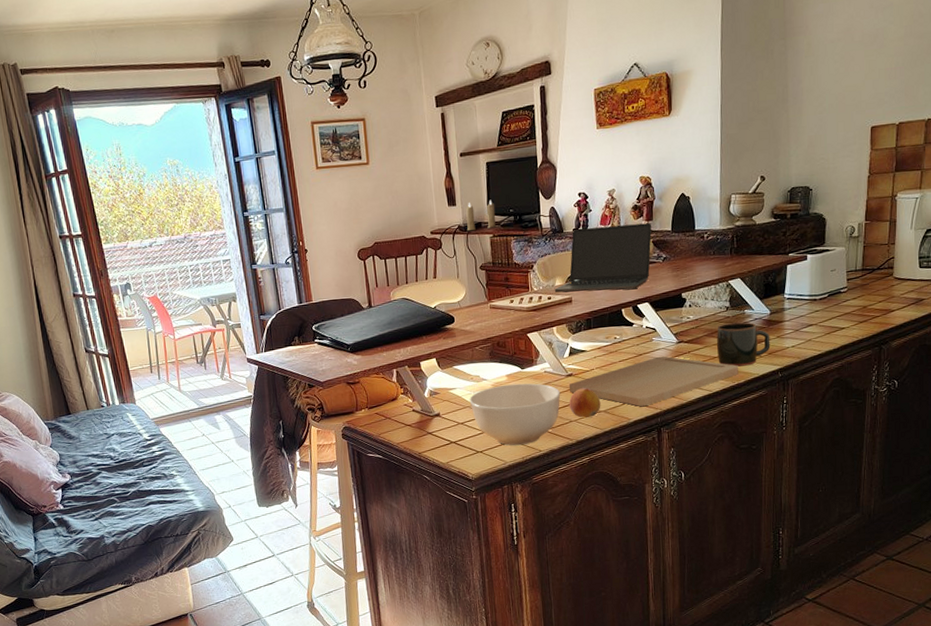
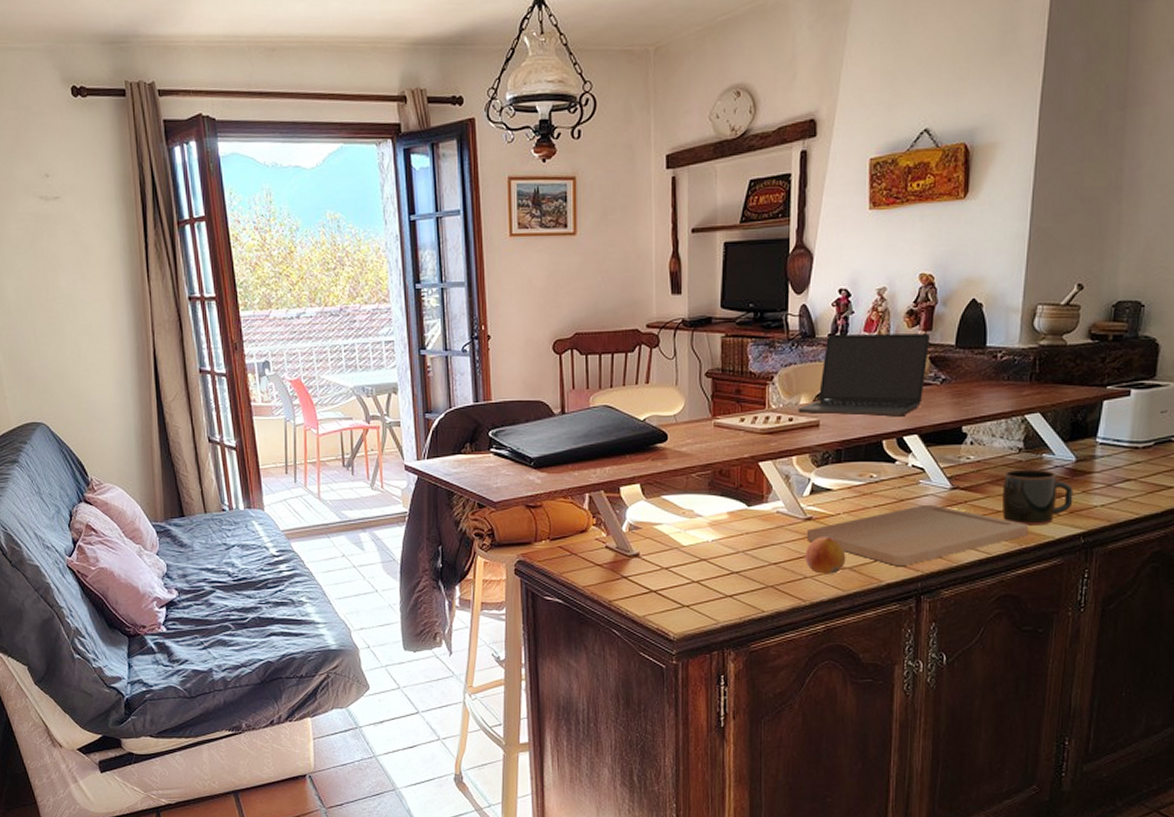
candle: present [466,199,497,231] -> none [692,289,731,328]
bowl: present [469,383,561,446] -> none [678,524,795,603]

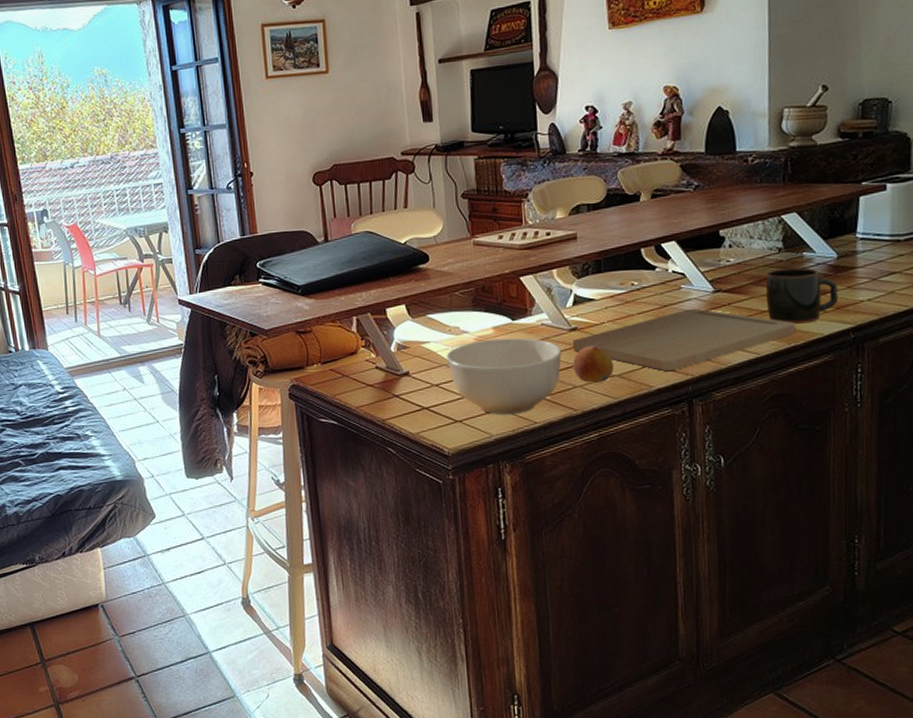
bowl: none [678,524,795,603] -> present [446,337,562,416]
laptop: present [798,333,931,417] -> none [554,142,680,228]

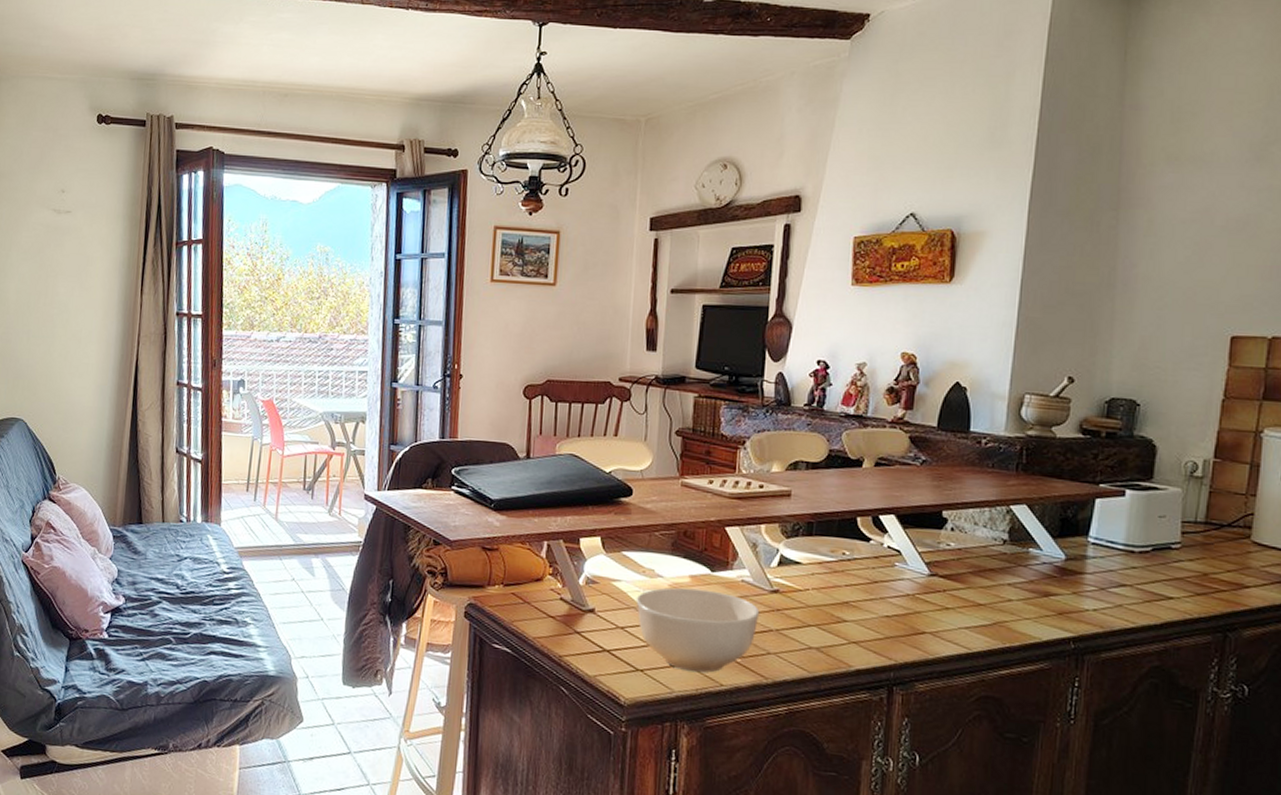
cutting board: present [572,308,796,372] -> none [771,588,1013,653]
fruit: present [573,345,614,383] -> none [770,611,813,653]
mug: present [766,267,839,324] -> none [984,561,1063,625]

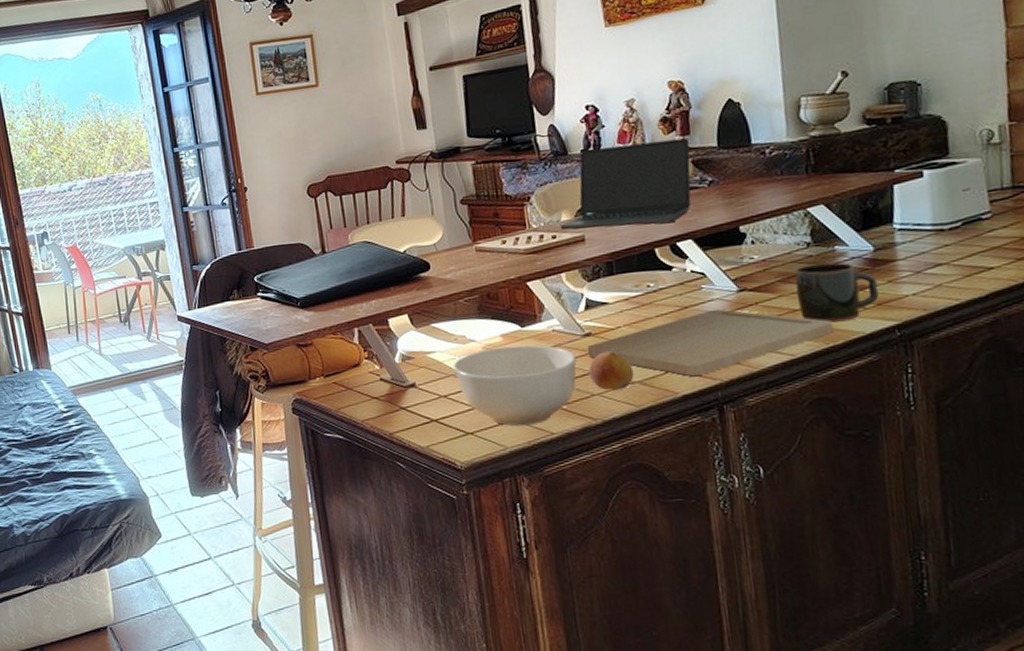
laptop: none [769,405,912,495] -> present [559,138,691,230]
fruit: none [770,611,813,653] -> present [589,351,634,391]
cutting board: none [771,588,1013,653] -> present [586,309,834,377]
mug: none [984,561,1063,625] -> present [795,262,879,323]

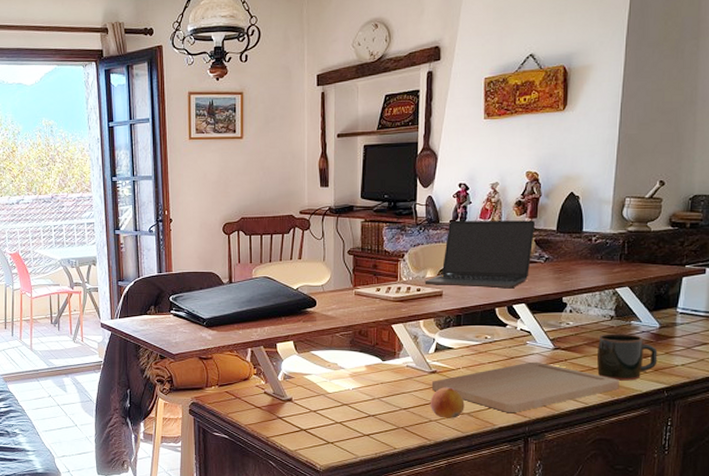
bowl: present [453,345,577,427] -> none [324,375,422,441]

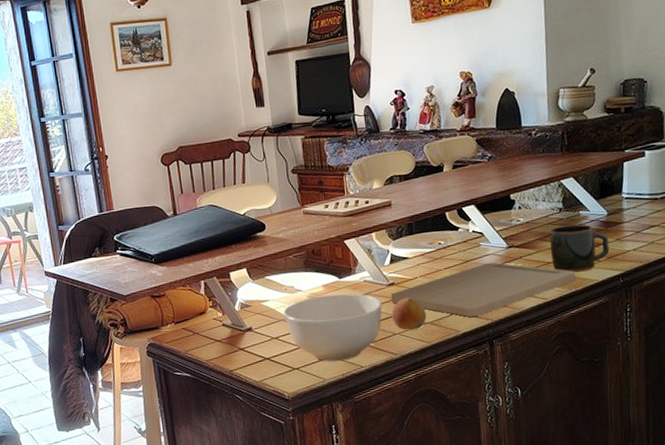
bowl: none [324,375,422,441] -> present [283,293,383,362]
laptop: present [424,220,536,289] -> none [372,120,475,197]

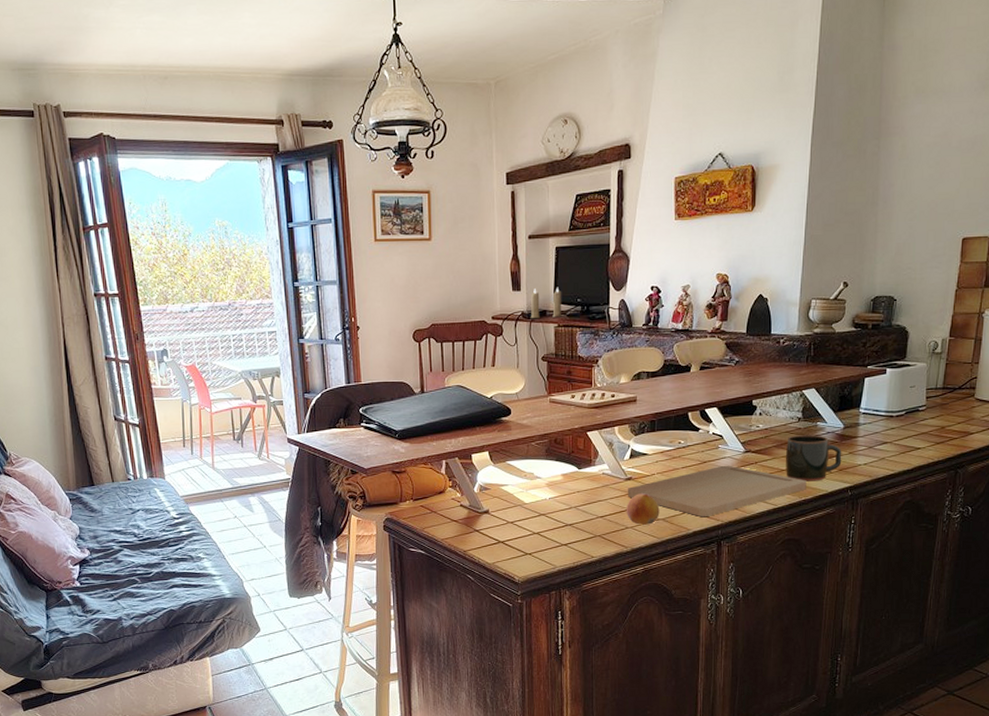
candle: none [275,99,308,133] -> present [530,287,562,319]
bowl: present [283,293,383,362] -> none [521,484,618,550]

